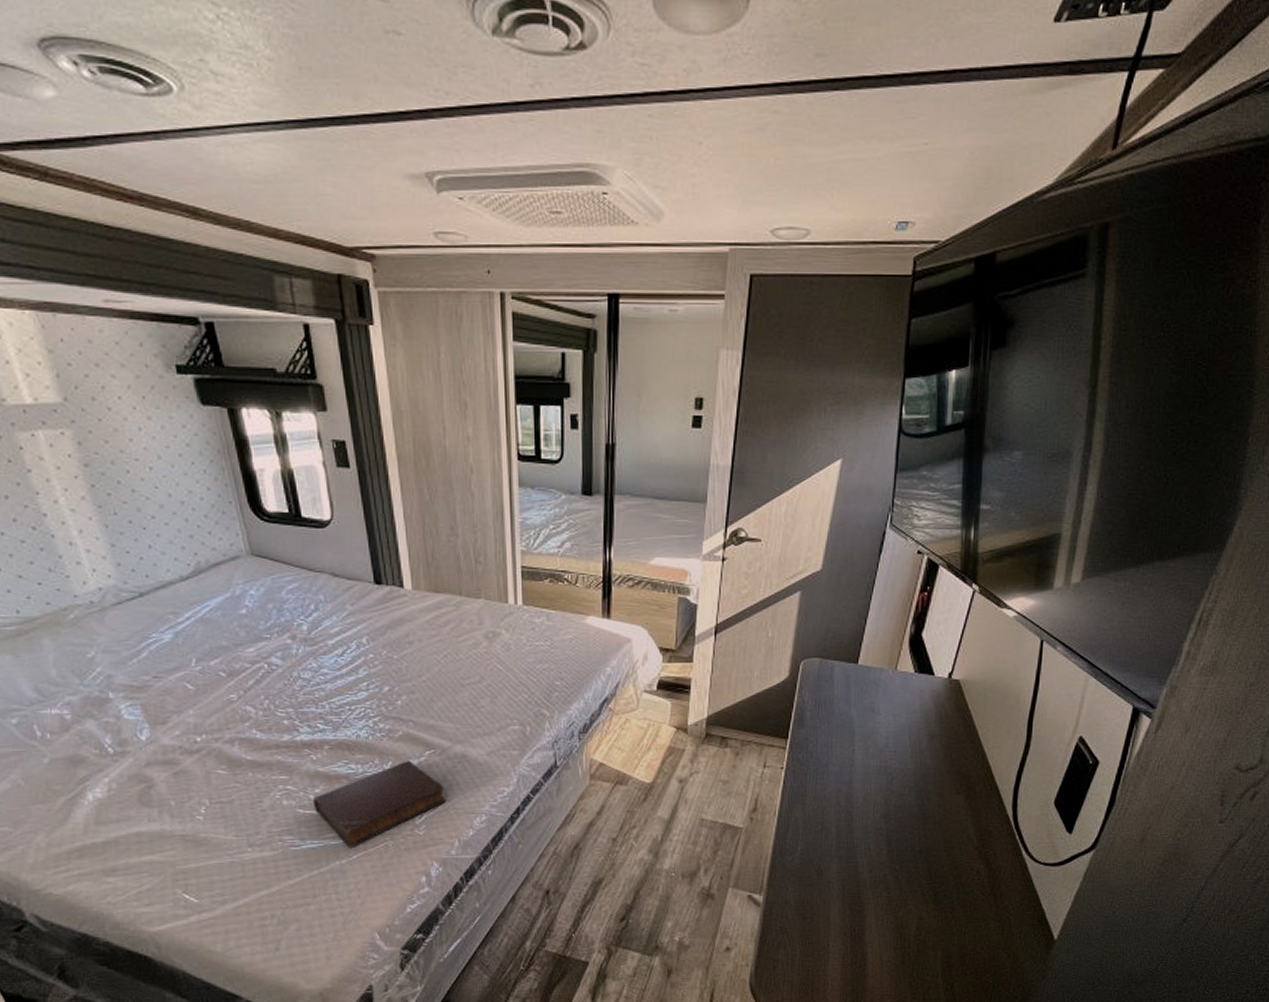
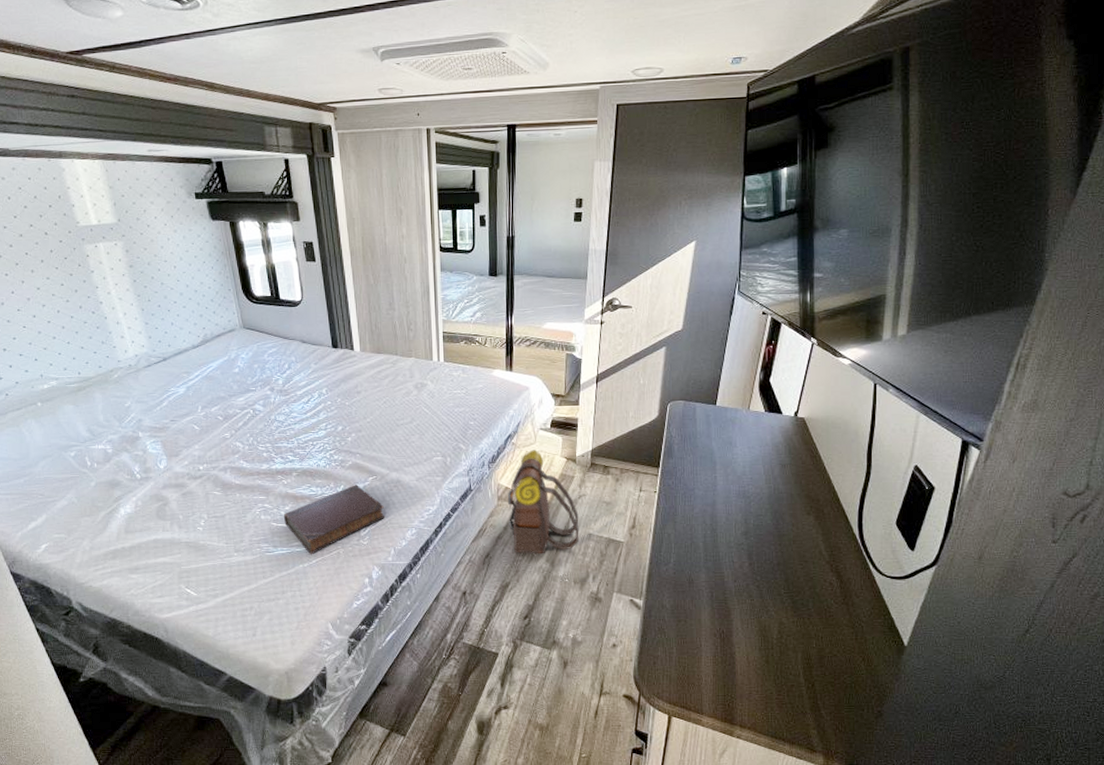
backpack: none [601,717,690,844] -> present [507,449,579,554]

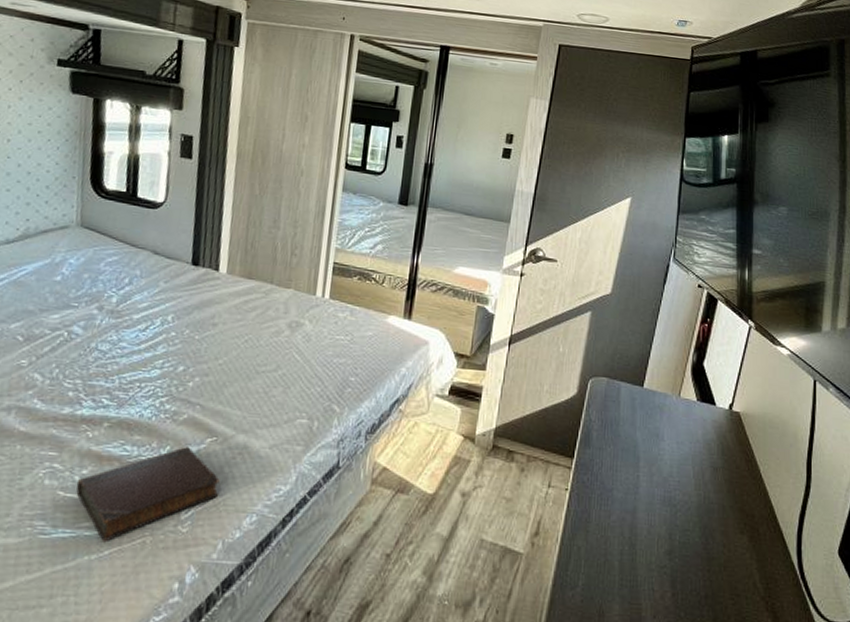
backpack: present [507,449,579,554] -> none [381,421,471,564]

